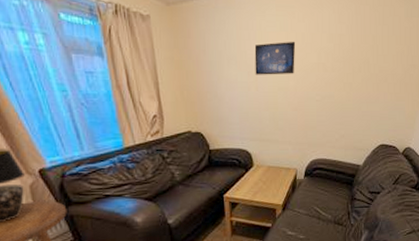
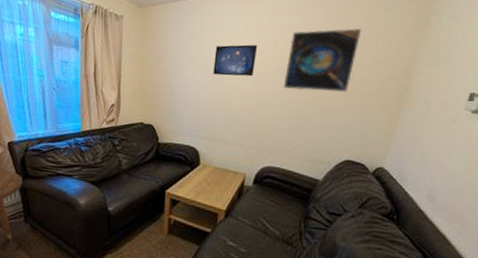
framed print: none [322,21,387,85] -> present [283,28,362,92]

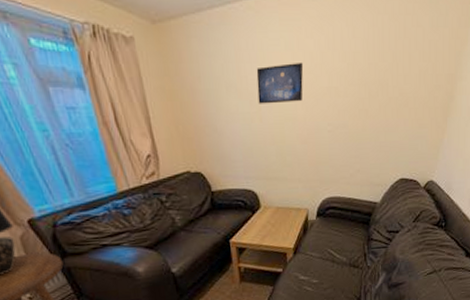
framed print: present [283,28,362,92] -> none [335,33,409,112]

